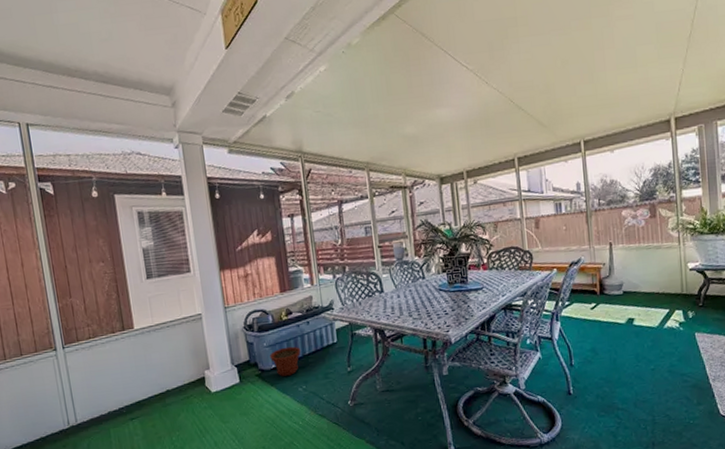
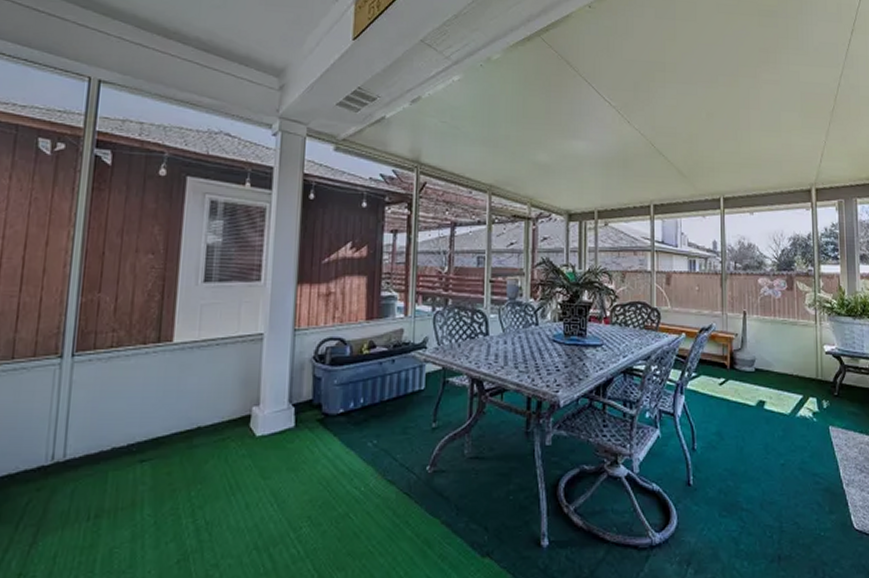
plant pot: present [270,346,301,376] -> none [339,388,379,425]

